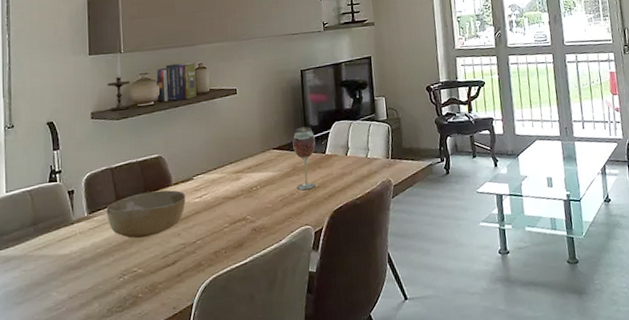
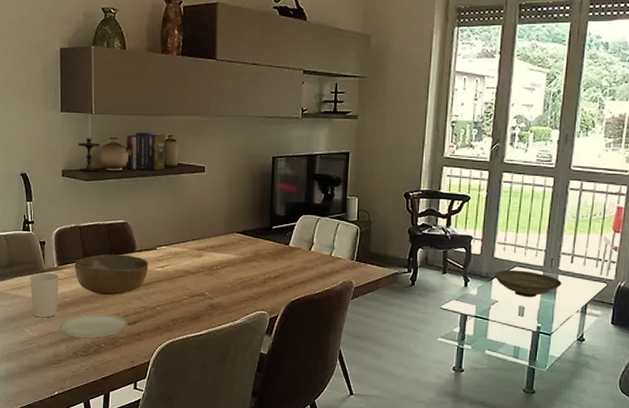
cup: none [57,223,90,277] -> present [30,272,59,318]
plate: none [90,258,167,293] -> present [59,314,128,339]
wineglass: present [292,126,316,191] -> none [256,215,280,278]
decorative bowl: none [519,142,580,168] -> present [494,269,562,298]

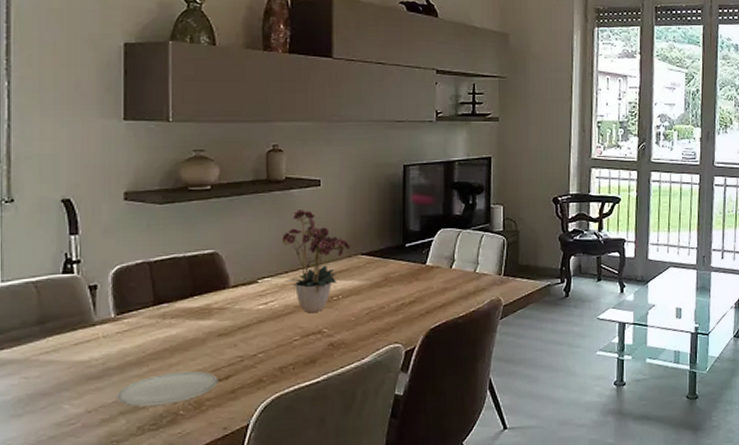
cup: present [30,272,59,318] -> none [73,325,117,388]
bowl: present [74,254,148,296] -> none [141,292,247,347]
candlestick: present [78,112,100,172] -> none [149,119,180,193]
books: present [127,132,166,171] -> none [217,142,269,188]
flower arrangement: none [175,191,228,279] -> present [282,209,351,313]
decorative bowl: present [494,269,562,298] -> none [649,270,715,298]

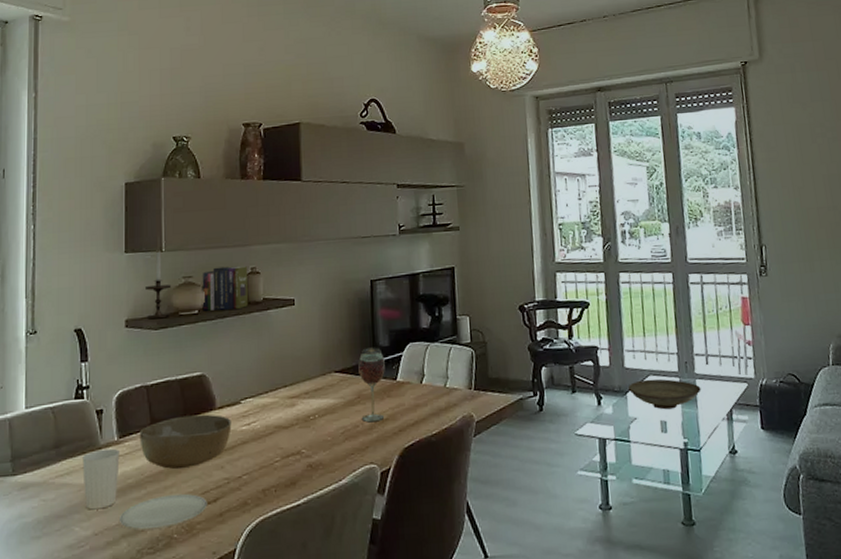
cup: none [73,325,117,388] -> present [82,448,120,510]
bowl: none [141,292,247,347] -> present [139,414,232,470]
candlestick: none [149,119,180,193] -> present [145,250,172,320]
books: none [217,142,269,188] -> present [203,266,249,311]
flower arrangement: present [282,209,351,313] -> none [262,329,325,434]
wineglass: none [387,231,415,304] -> present [358,347,385,423]
decorative bowl: none [649,270,715,298] -> present [627,379,701,410]

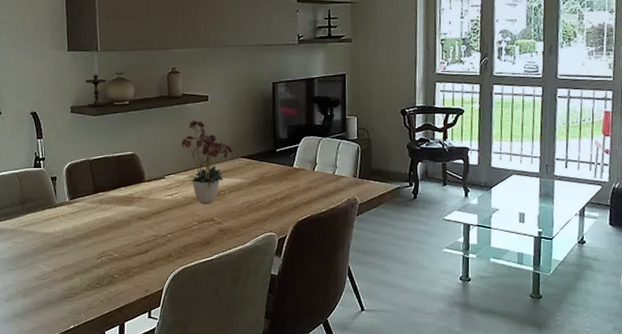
cup: present [82,448,120,510] -> none [42,207,71,252]
plate: present [118,493,208,531] -> none [72,245,140,270]
bowl: present [139,414,232,470] -> none [85,185,158,227]
books: present [203,266,249,311] -> none [132,66,170,103]
flower arrangement: none [262,329,325,434] -> present [181,120,233,204]
wineglass: present [358,347,385,423] -> none [261,139,284,199]
decorative bowl: present [627,379,701,410] -> none [492,177,559,204]

